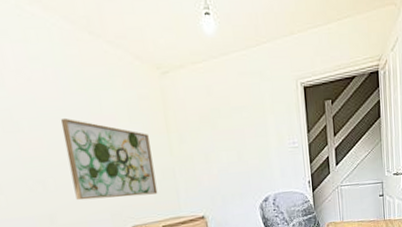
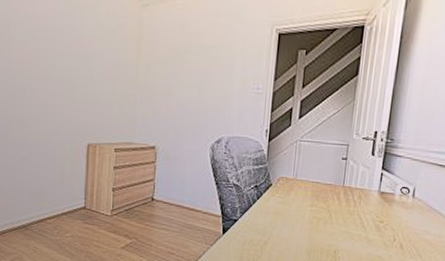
wall art: present [60,117,158,201] -> none [46,36,119,117]

